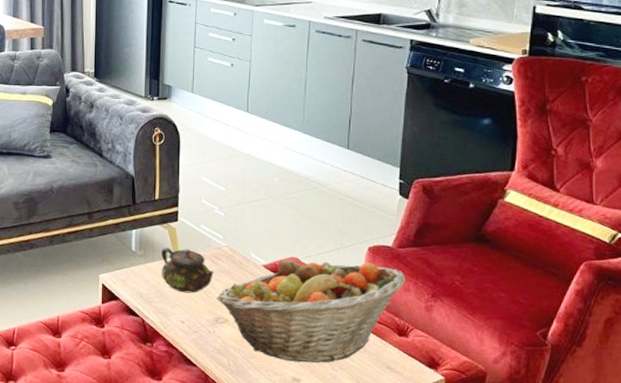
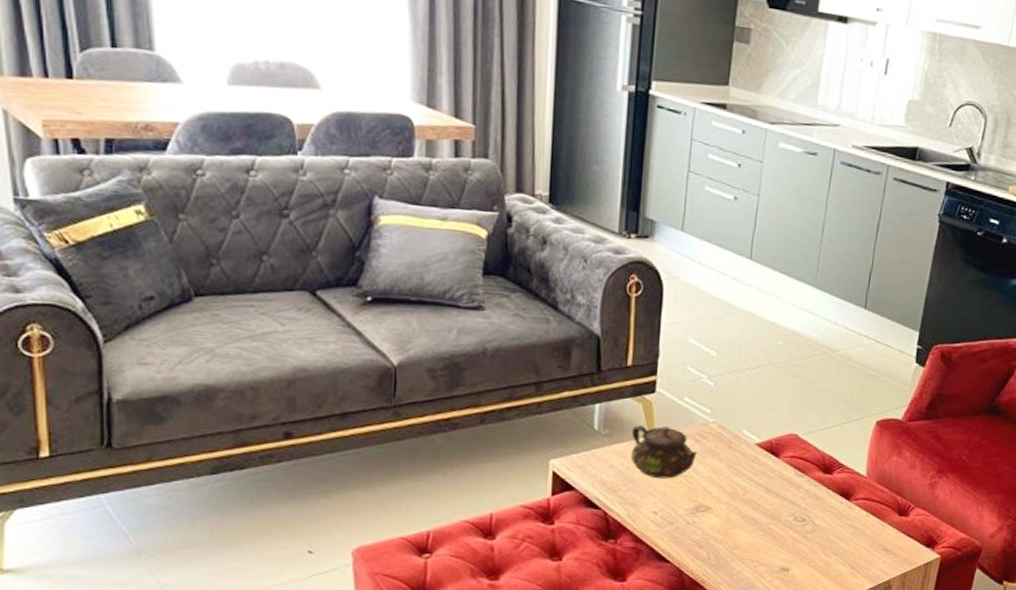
fruit basket: present [217,260,405,363] -> none [699,437,913,550]

